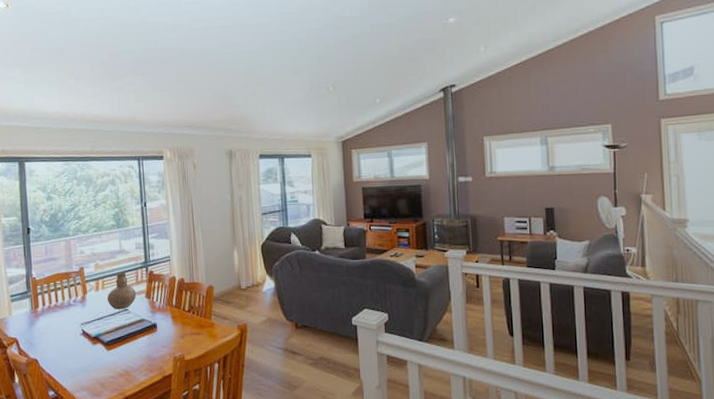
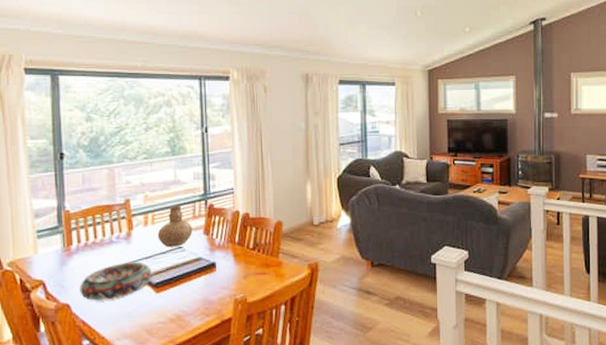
decorative bowl: none [45,322,104,356] -> present [79,262,152,301]

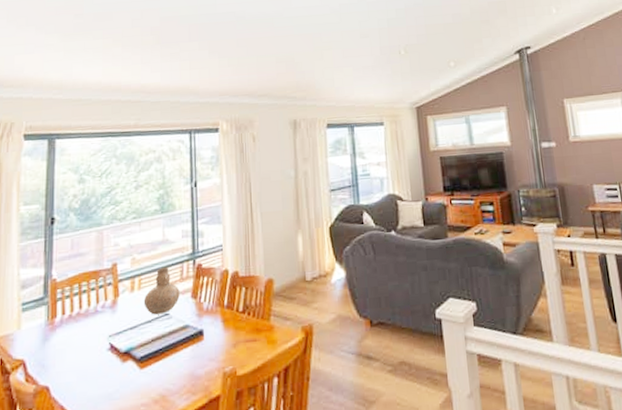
decorative bowl: present [79,262,152,301] -> none [60,333,137,382]

